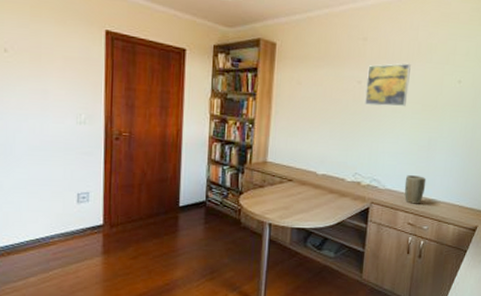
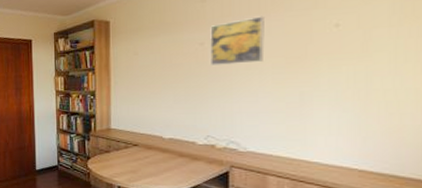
plant pot: present [404,175,427,204] -> none [272,136,303,168]

